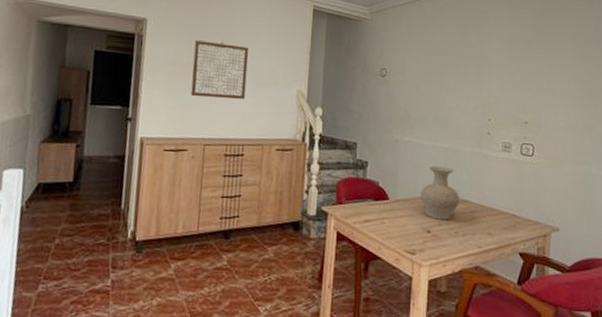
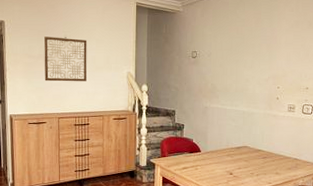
vase: present [421,166,460,220] -> none [225,125,255,165]

